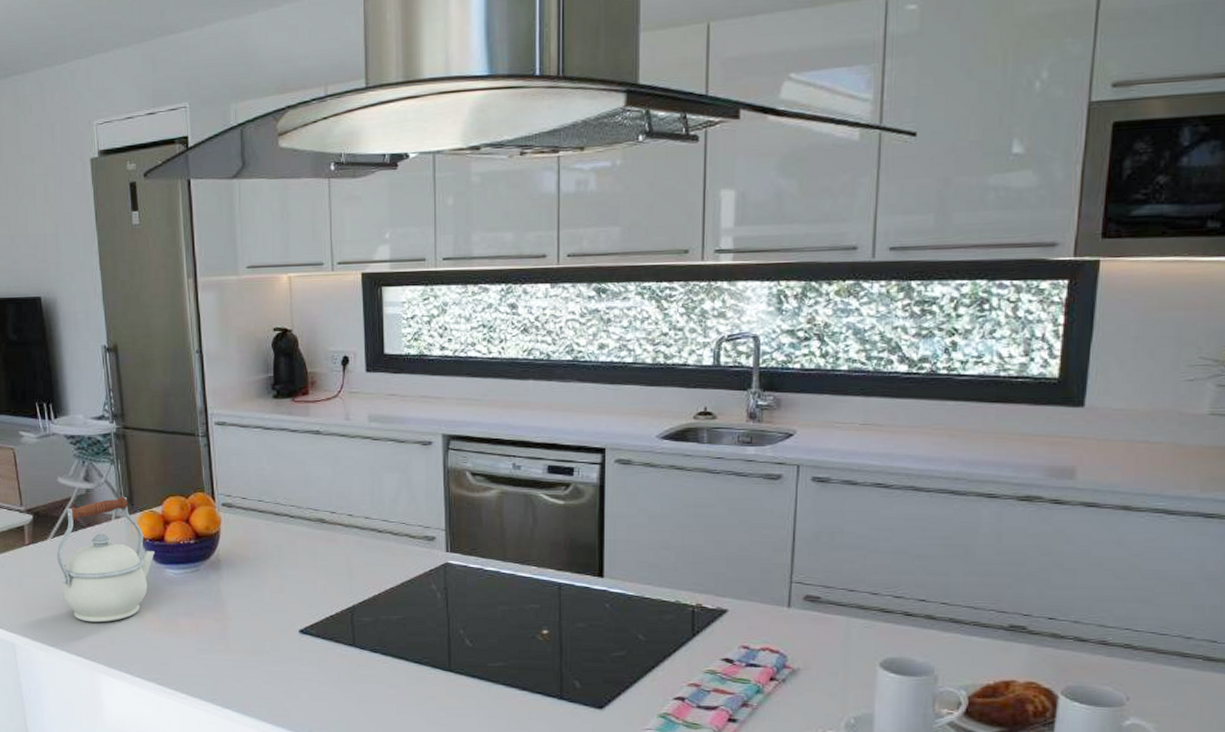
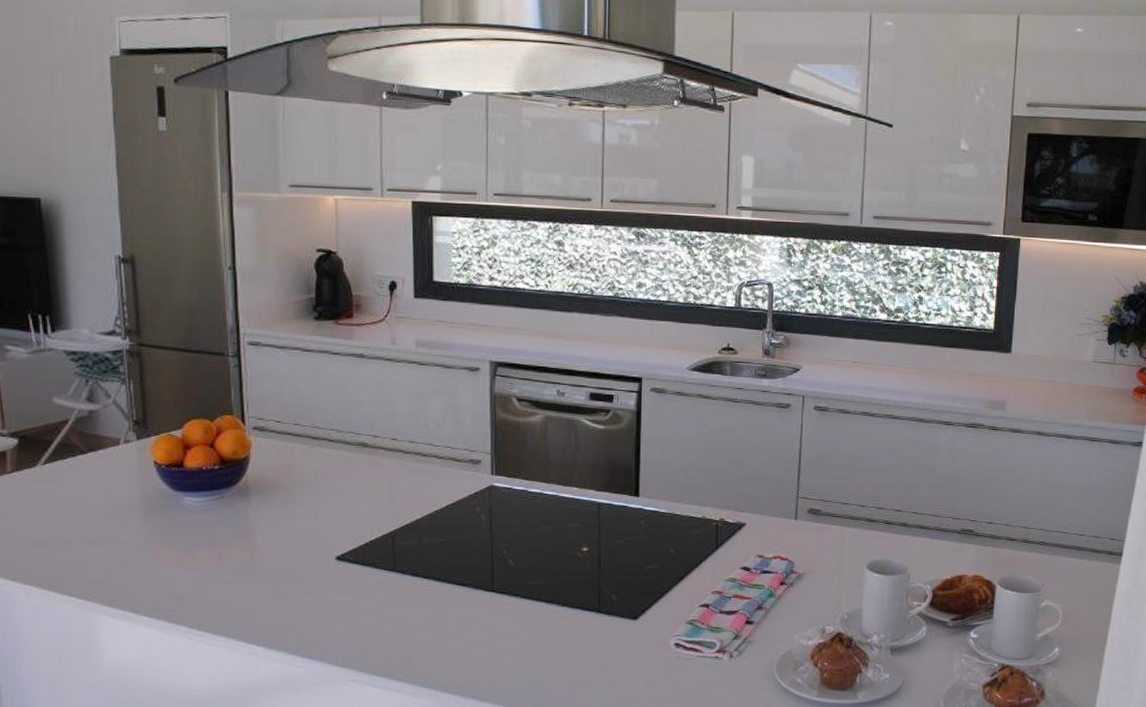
kettle: present [56,496,154,623] -> none [47,418,171,558]

